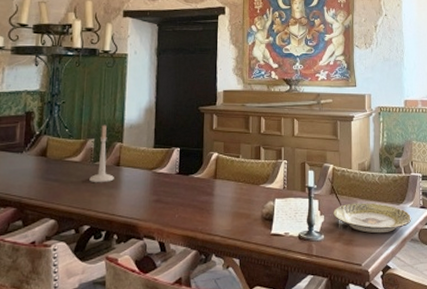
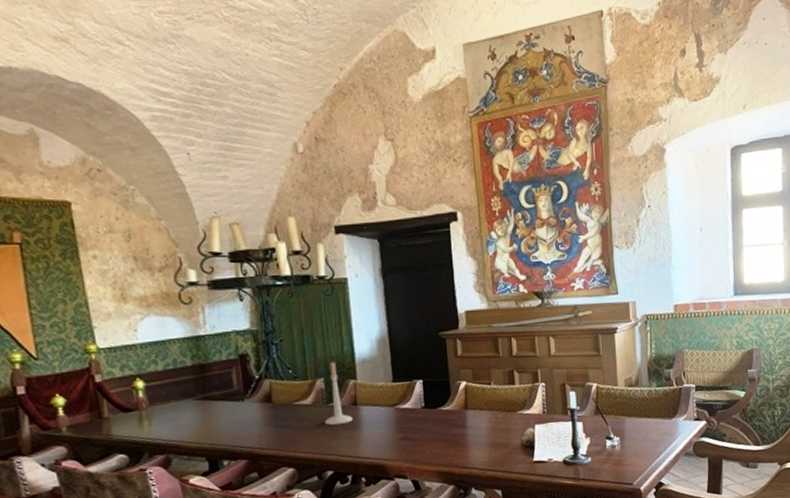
decorative plate: present [333,202,412,234] -> none [600,419,686,451]

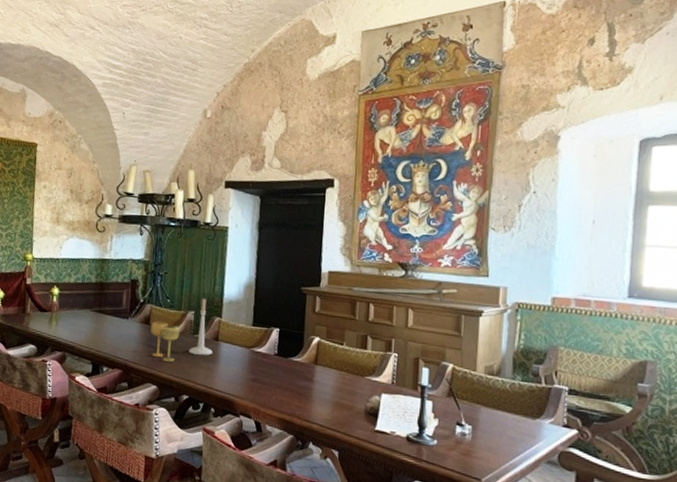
goblet: none [273,396,311,440] -> present [150,321,180,362]

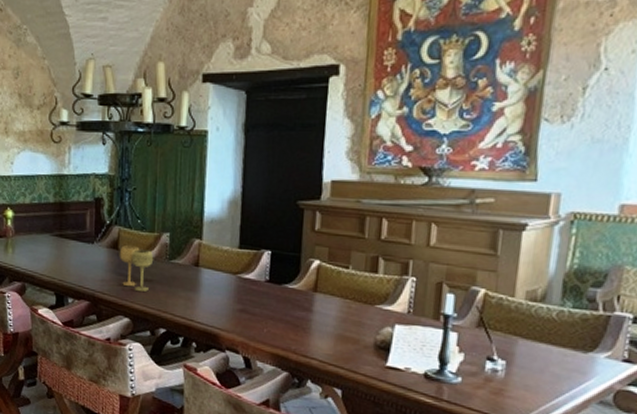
candlestick: present [189,298,213,356] -> none [165,217,192,284]

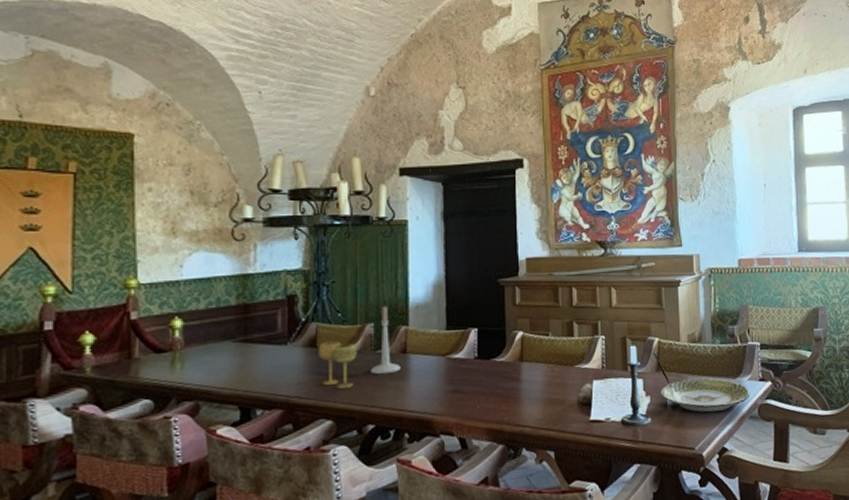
candlestick: none [165,217,192,284] -> present [371,306,401,375]
decorative plate: none [478,342,606,388] -> present [661,378,750,413]

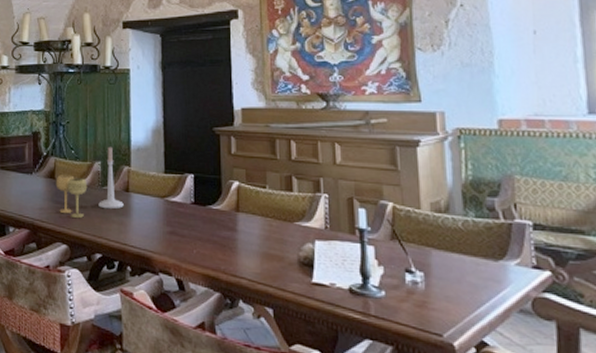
decorative plate: present [661,378,750,413] -> none [397,253,520,298]

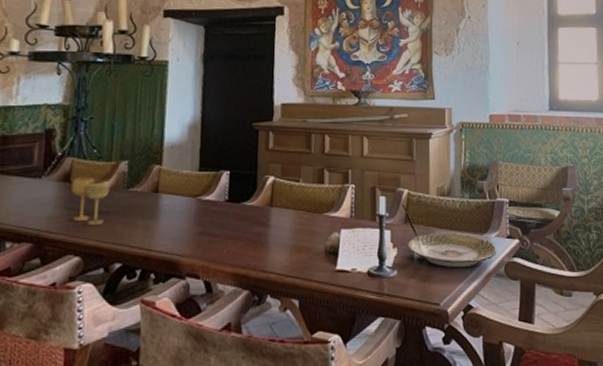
candlestick: present [98,146,124,209] -> none [122,144,151,213]
decorative plate: none [397,253,520,298] -> present [408,232,497,268]

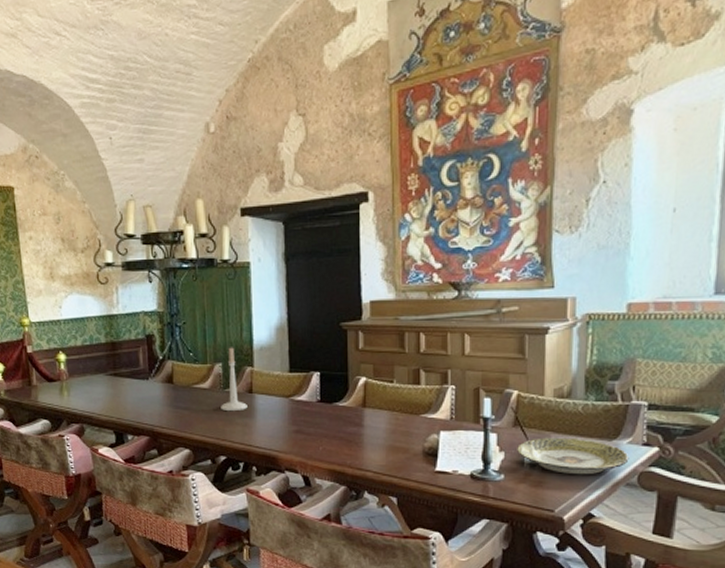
goblet: present [70,177,110,225] -> none [174,379,209,422]
candlestick: none [122,144,151,213] -> present [221,347,247,412]

